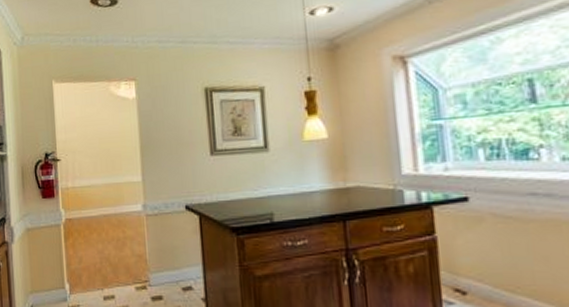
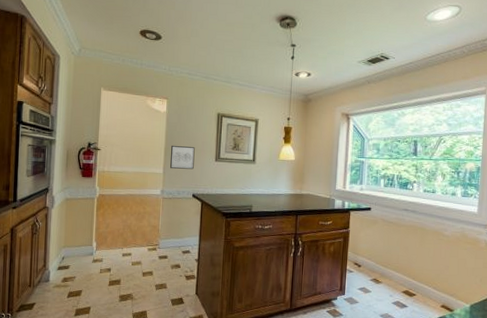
wall art: none [149,140,183,173] -> present [170,146,195,170]

